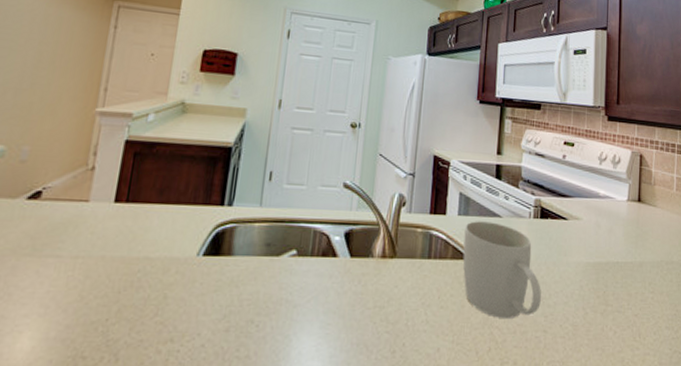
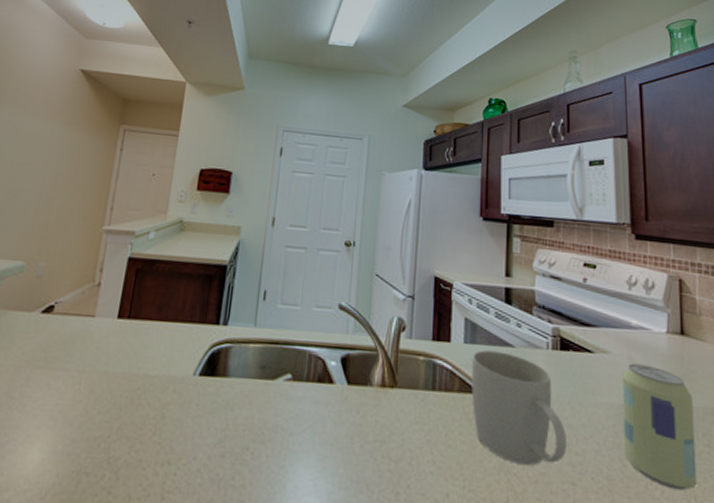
beverage can: none [587,227,643,330] -> present [622,363,698,491]

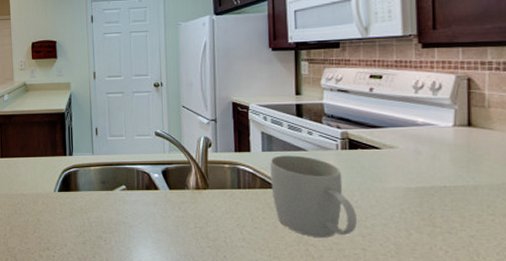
beverage can: present [622,363,698,491] -> none [409,154,480,250]

